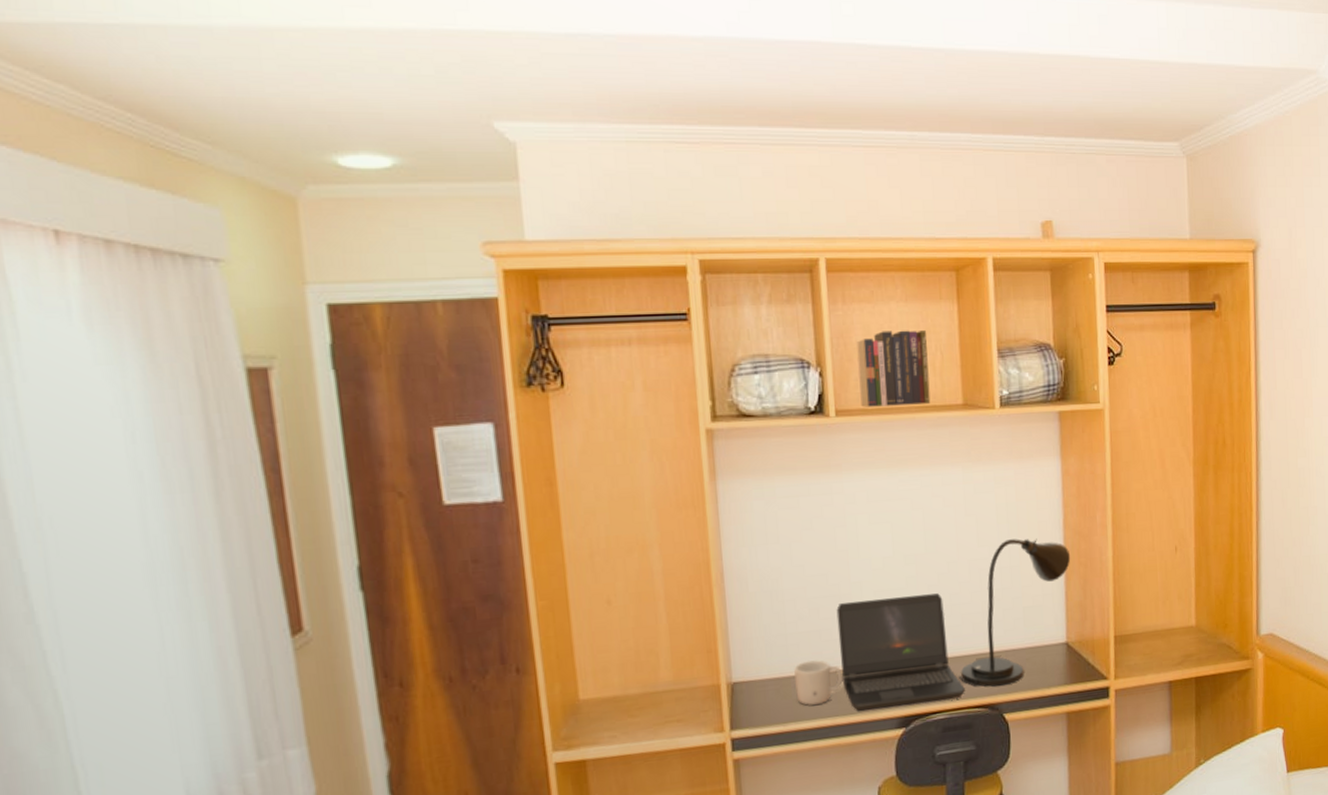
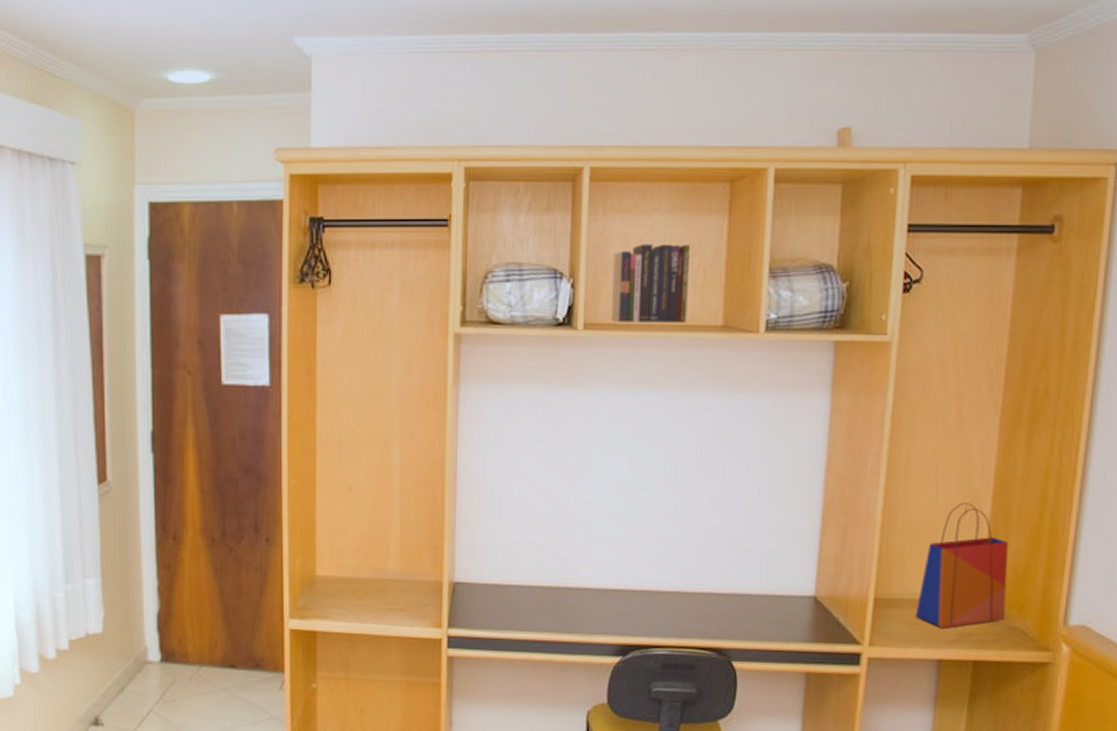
mug: present [794,660,843,706] -> none [513,571,563,617]
laptop computer: present [836,593,965,711] -> none [562,519,691,636]
desk lamp: present [959,538,1071,686] -> none [686,476,831,631]
shopping bag: none [1147,543,1214,655] -> present [915,503,1008,629]

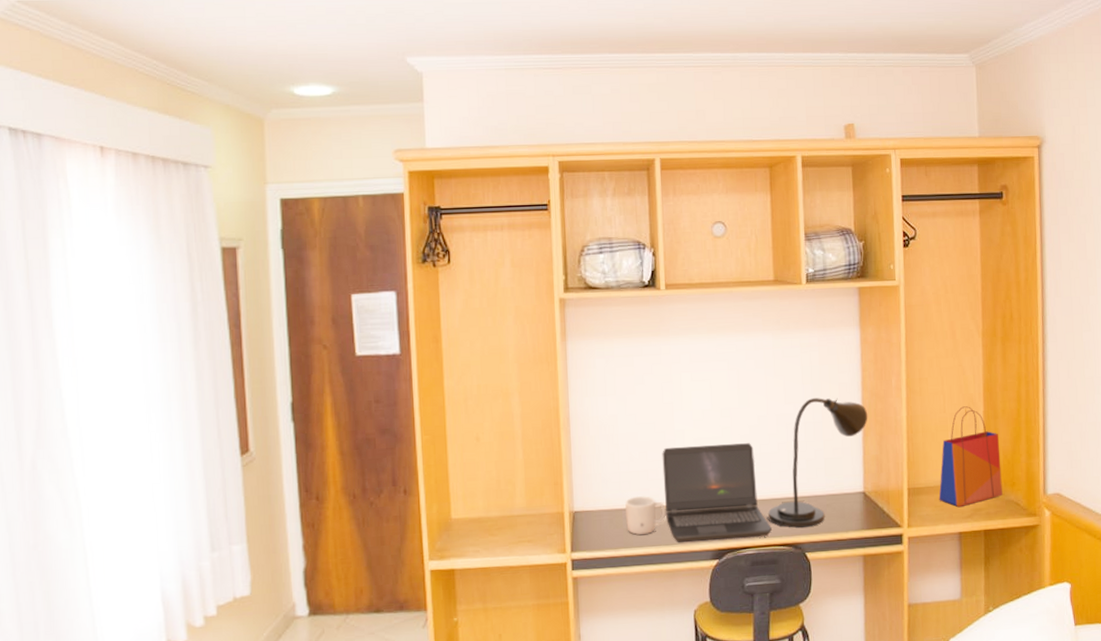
mug: none [513,571,563,617] -> present [625,495,666,535]
laptop computer: none [562,519,691,636] -> present [662,443,772,542]
books: present [611,244,690,323] -> none [684,217,746,282]
desk lamp: none [686,476,831,631] -> present [766,398,868,528]

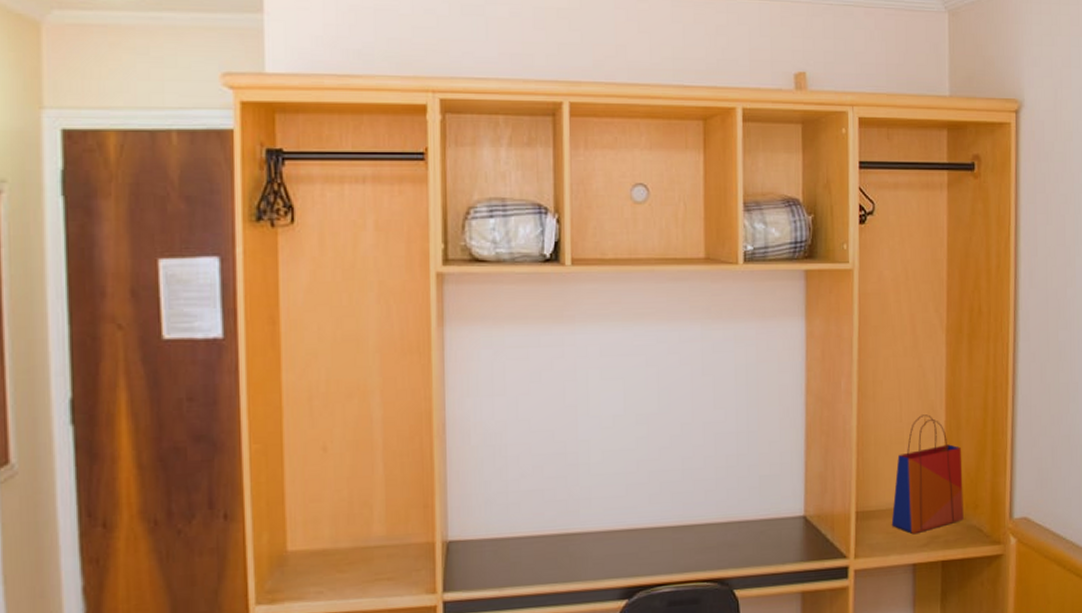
mug: present [625,495,666,535] -> none [513,521,565,570]
laptop computer: present [662,443,772,542] -> none [561,456,694,579]
desk lamp: present [766,398,868,528] -> none [688,402,812,559]

